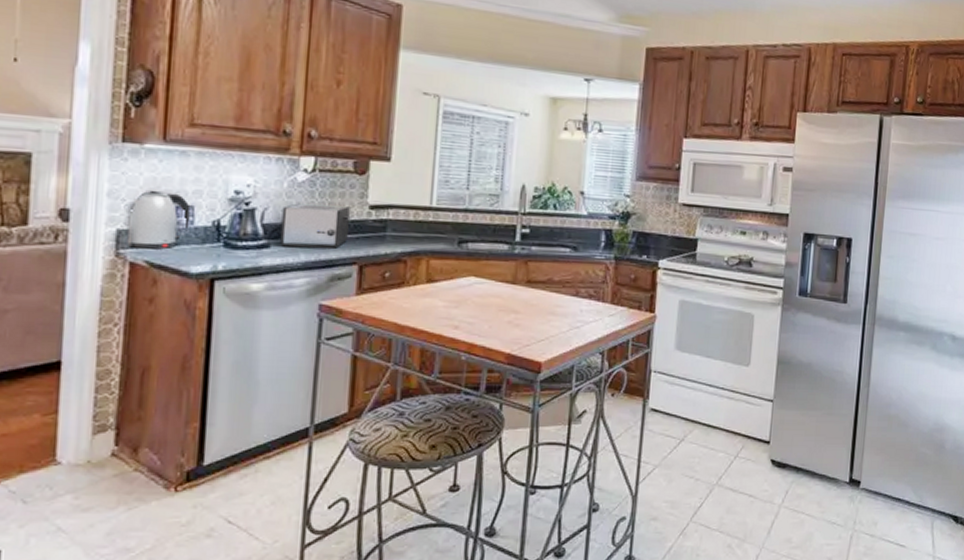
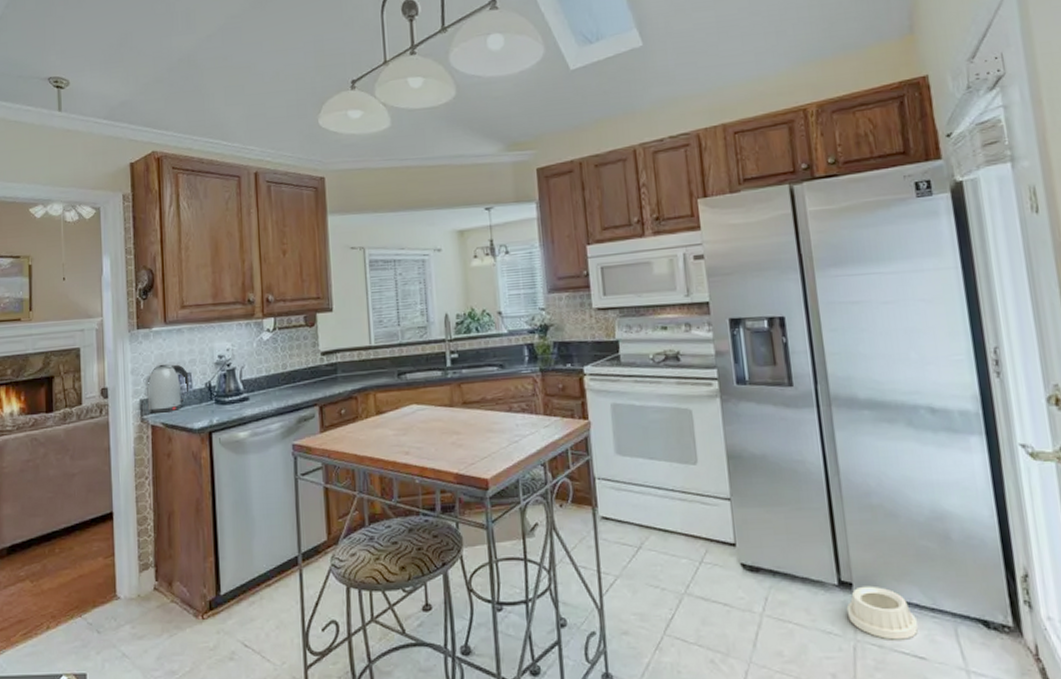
toaster: present [280,203,350,250] -> none [255,356,308,398]
pet bowl: none [851,484,906,530] -> present [846,585,919,640]

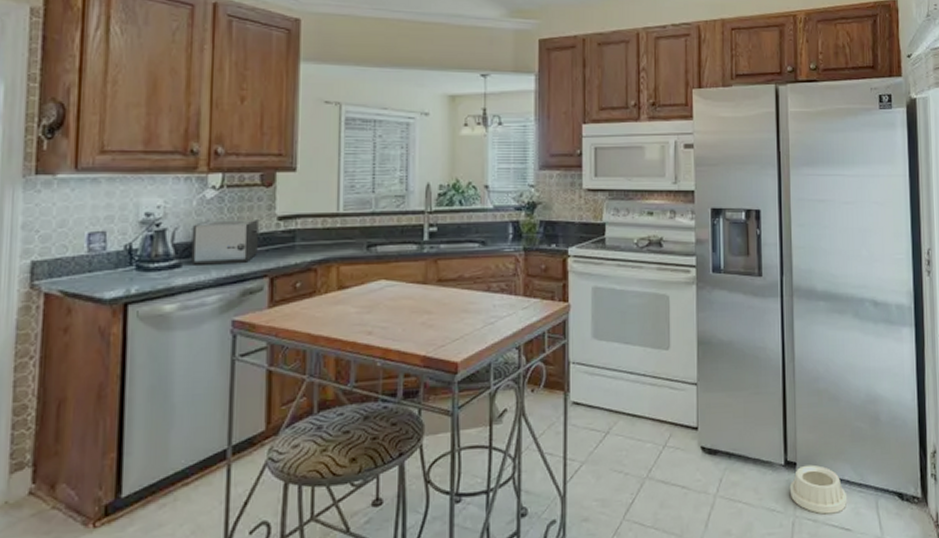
kettle: present [147,364,189,414] -> none [41,220,103,279]
toaster: none [255,356,308,398] -> present [191,220,259,265]

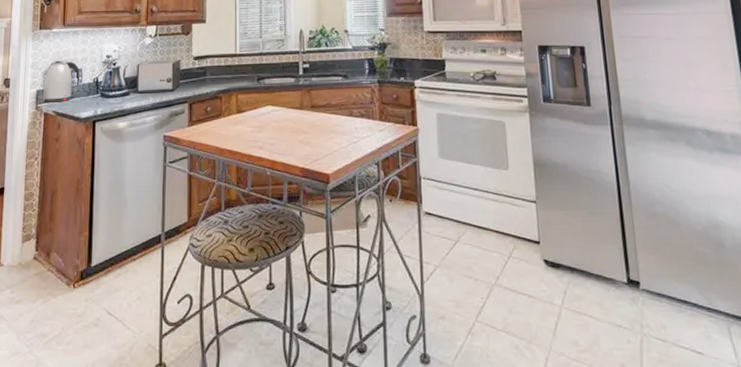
kettle: none [41,220,103,279] -> present [42,61,80,103]
pet bowl: present [789,464,848,515] -> none [634,285,697,335]

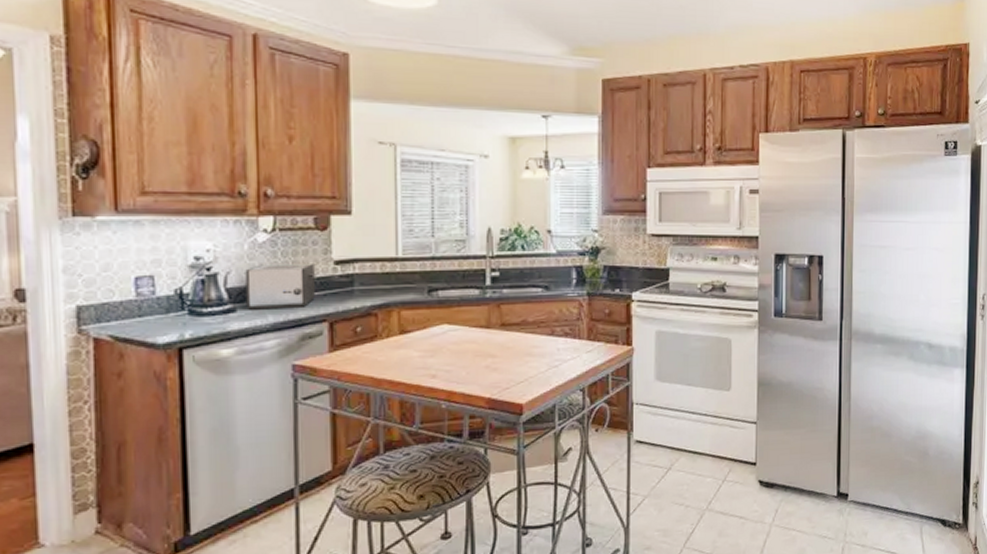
kettle: present [42,61,80,103] -> none [87,264,151,323]

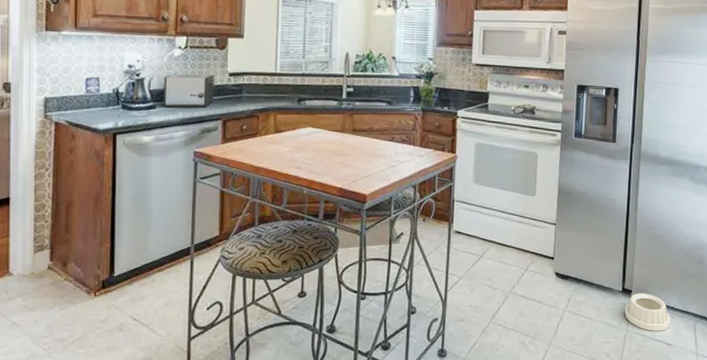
pet bowl: none [841,495,894,540] -> present [624,293,671,331]

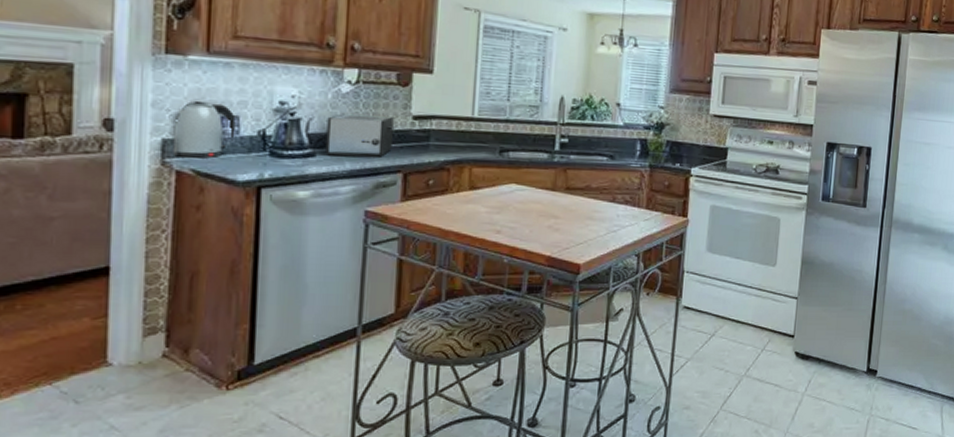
kettle: none [52,67,97,112] -> present [172,101,236,159]
pet bowl: present [624,293,671,331] -> none [868,373,918,415]

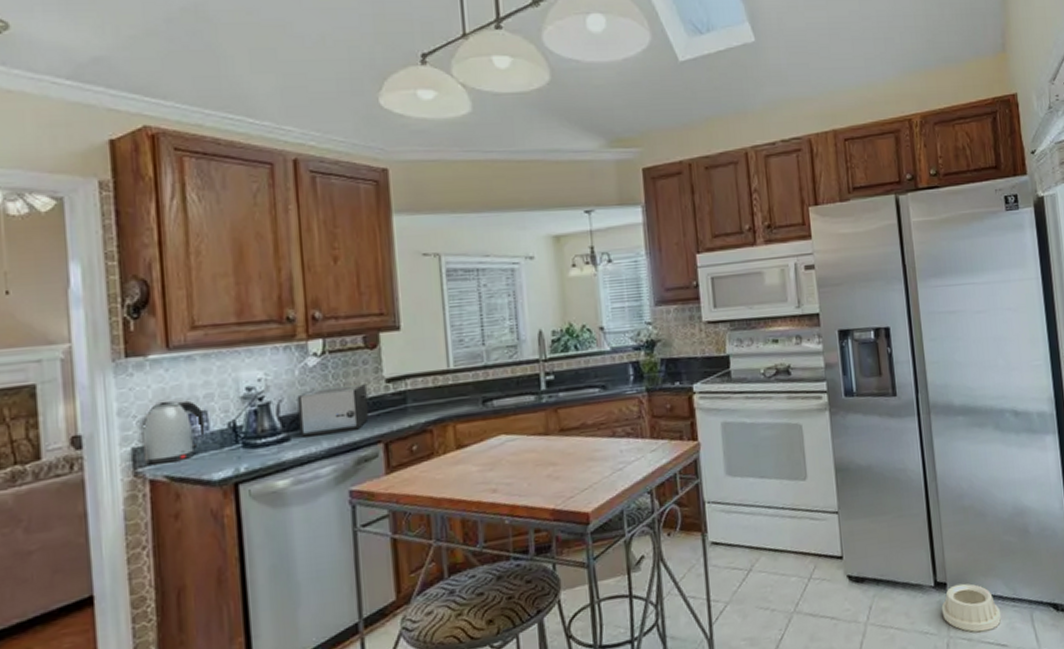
pet bowl: none [868,373,918,415] -> present [941,583,1002,633]

